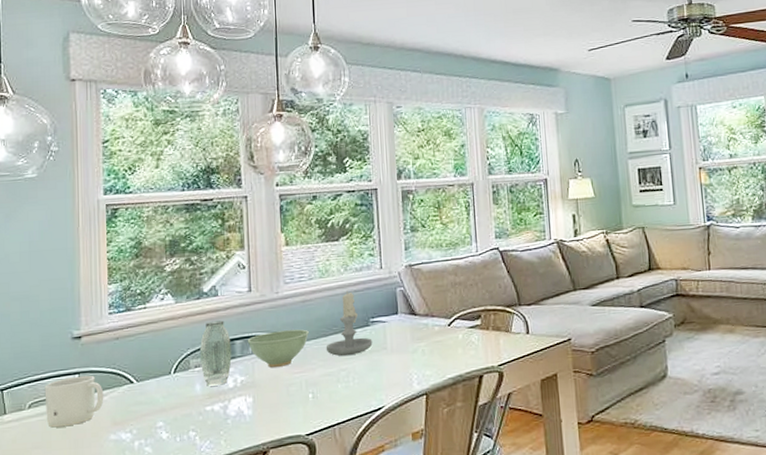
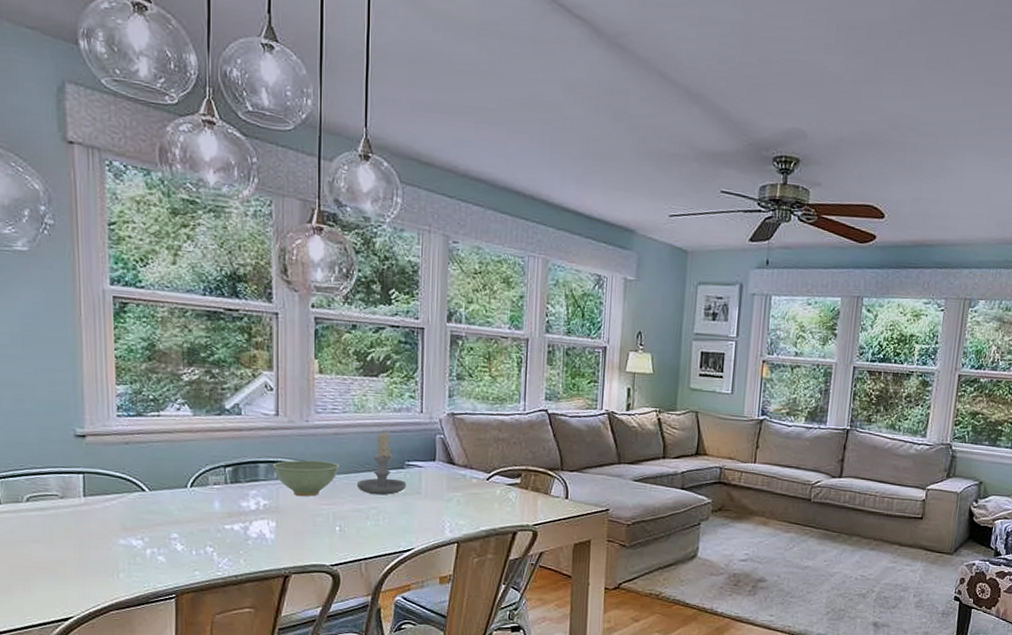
mug: present [44,375,104,428] -> none [44,475,112,525]
vase: present [200,320,232,386] -> none [220,440,255,506]

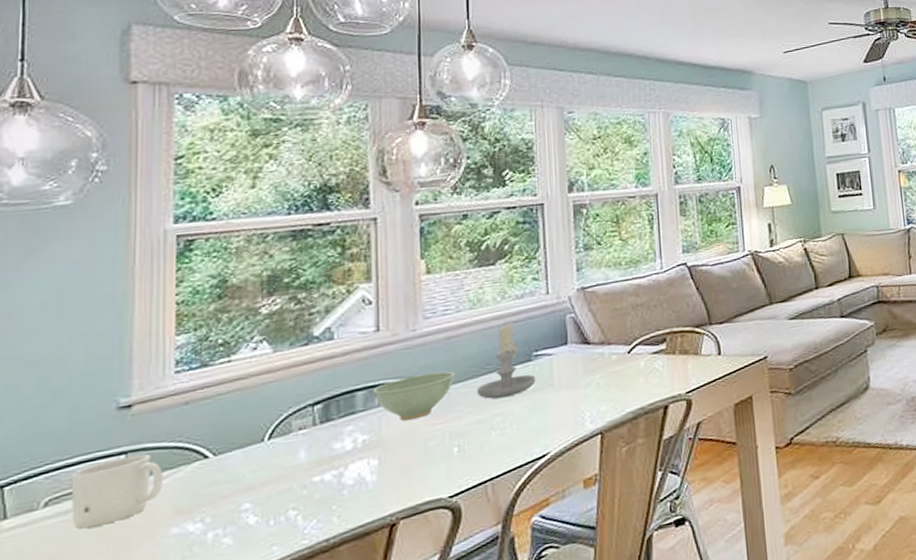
mug: none [44,475,112,525] -> present [70,453,163,529]

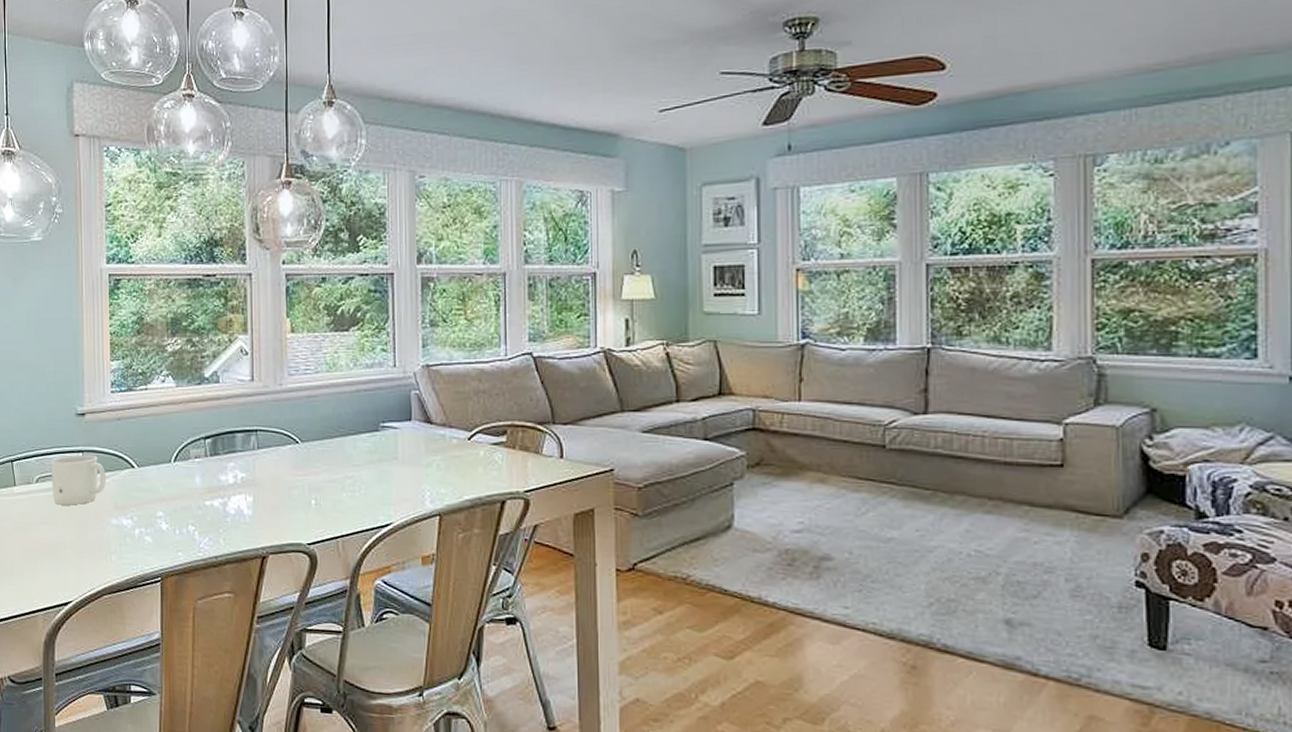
bowl: present [372,371,455,421] -> none [248,427,313,467]
candle: present [476,321,536,400] -> none [331,388,382,463]

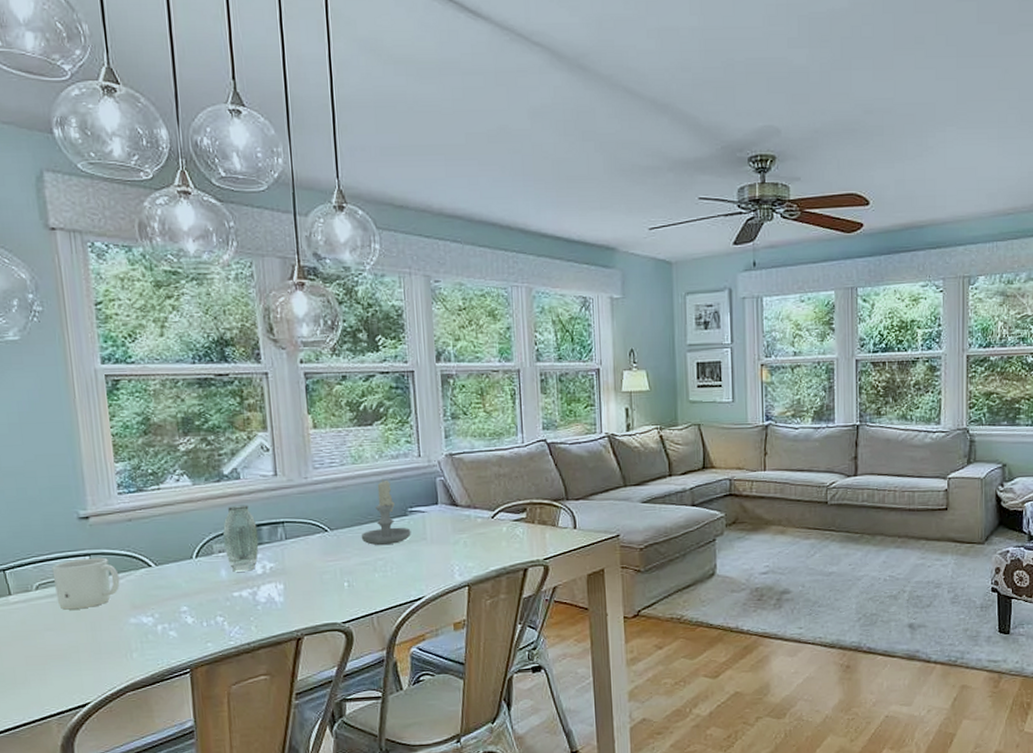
vase: none [201,410,232,480] -> present [223,505,259,572]
candle: none [331,388,382,463] -> present [361,478,411,546]

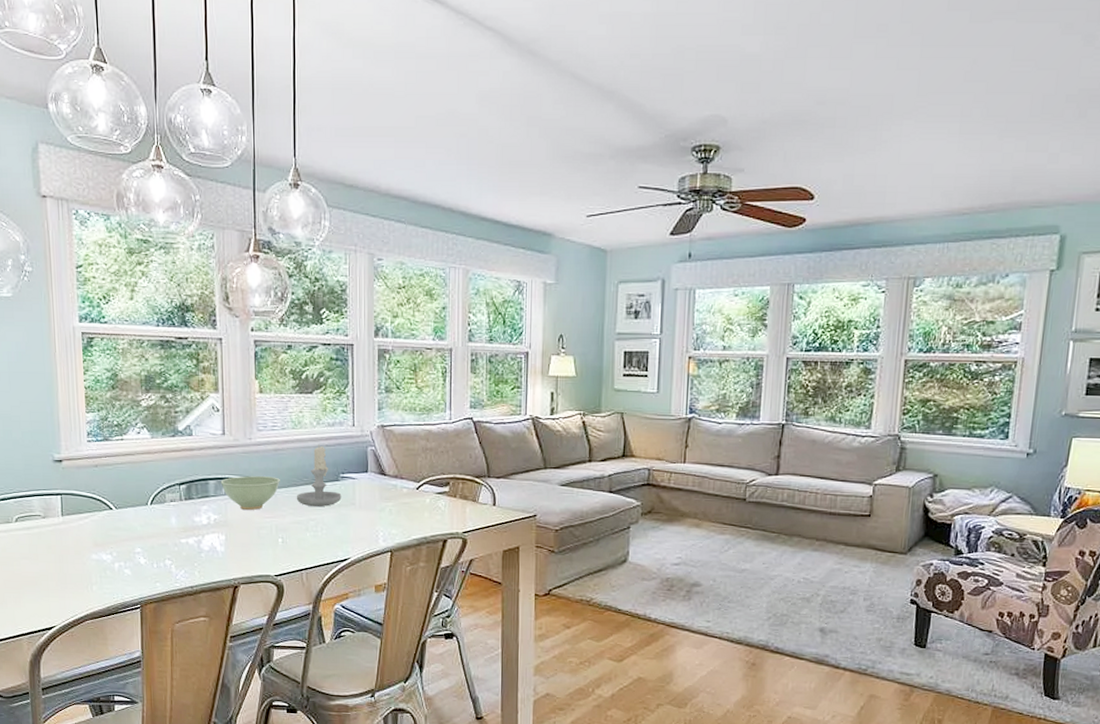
mug: present [51,557,120,610] -> none [29,497,85,543]
vase: present [223,505,259,572] -> none [175,459,206,521]
bowl: none [275,517,342,555] -> present [220,476,280,510]

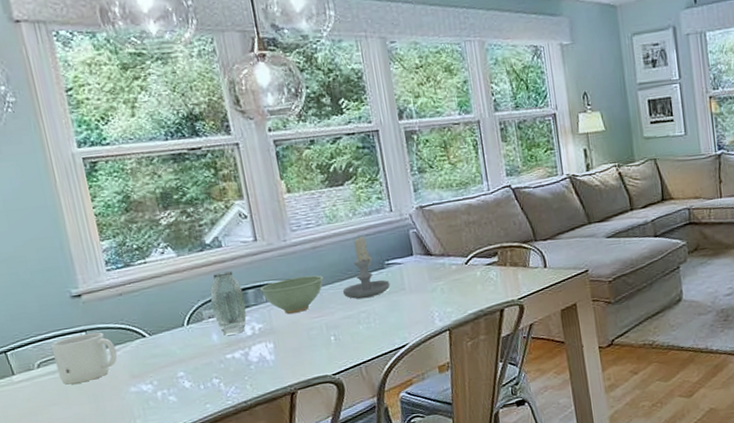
mug: none [29,497,85,543] -> present [50,331,118,385]
vase: none [175,459,206,521] -> present [210,271,247,336]

